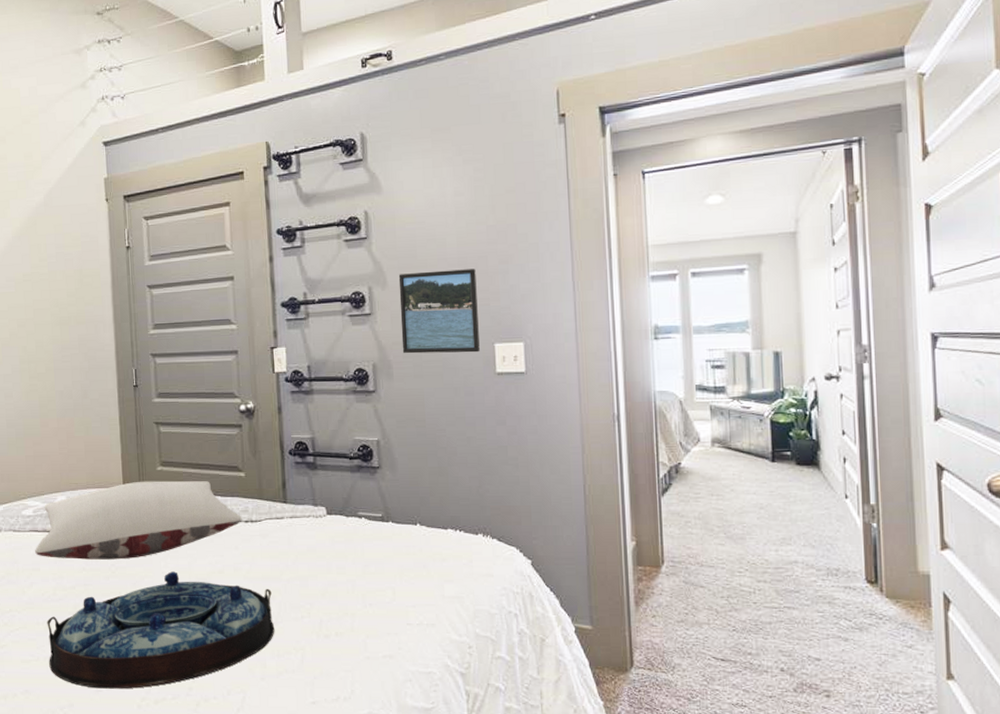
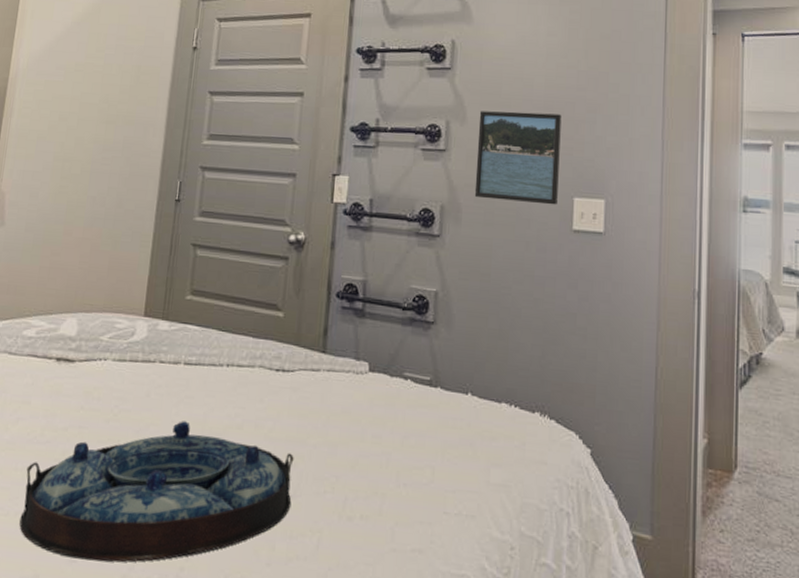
pillow: present [35,480,242,560] -> none [29,309,273,401]

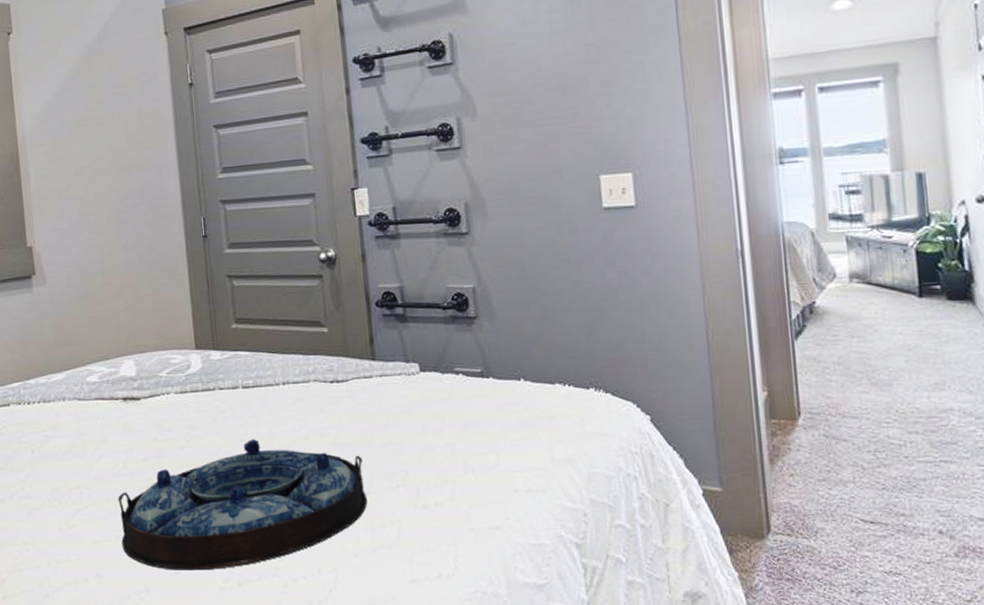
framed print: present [474,111,562,205] -> none [489,93,583,190]

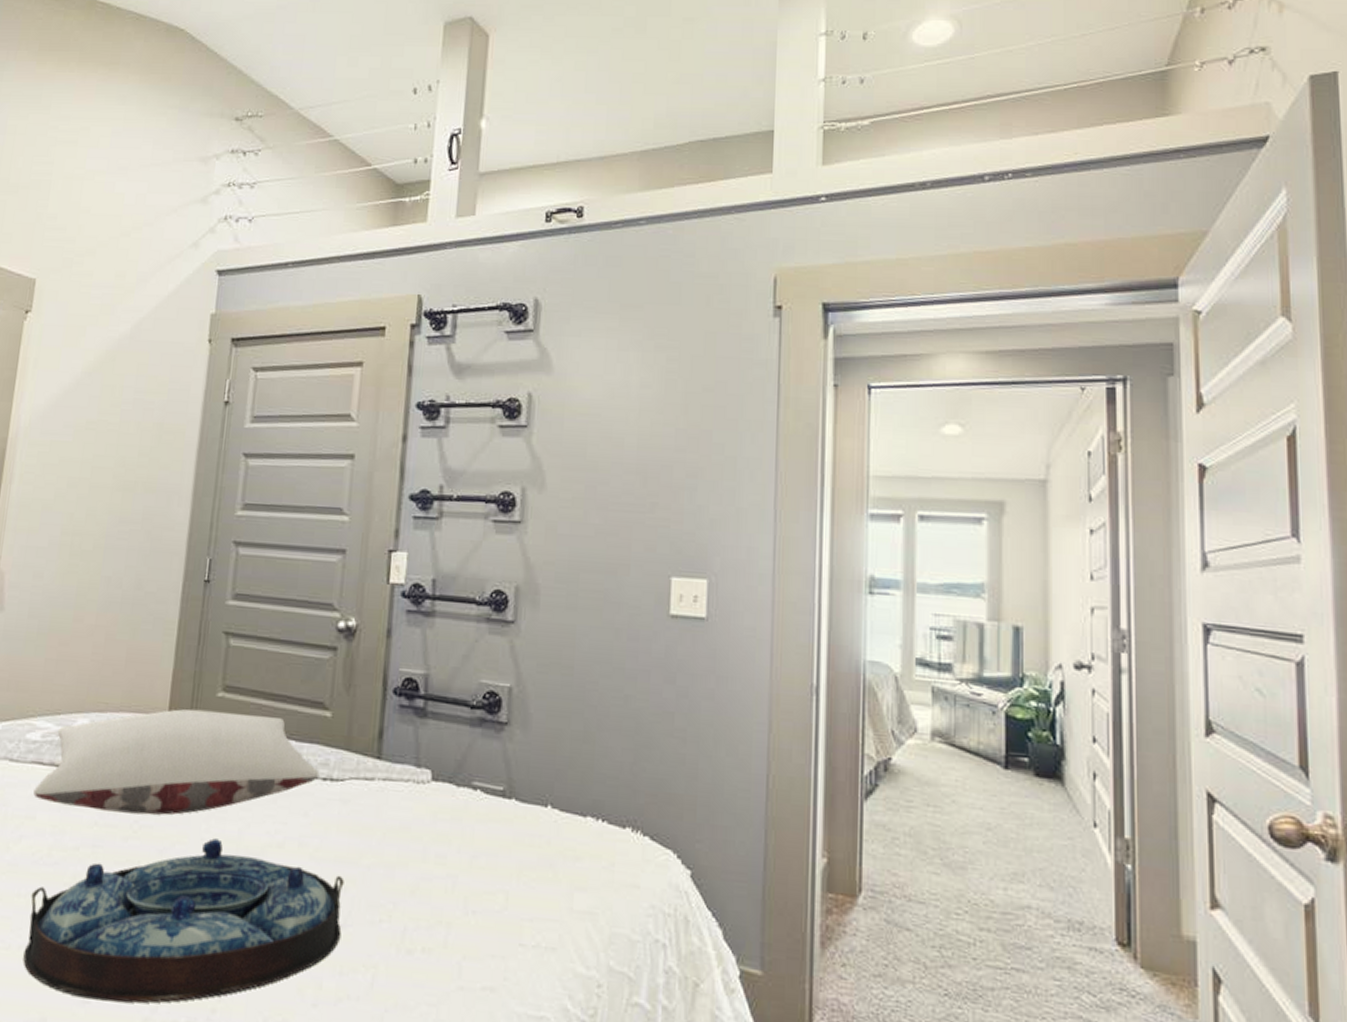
pillow: none [102,338,327,429] -> present [33,709,320,815]

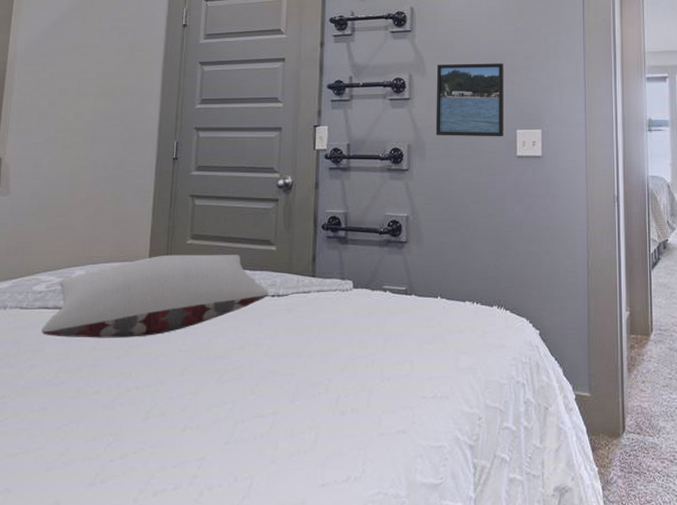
serving tray: present [23,838,344,1004] -> none [38,349,291,482]
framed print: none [554,476,657,586] -> present [435,63,504,137]

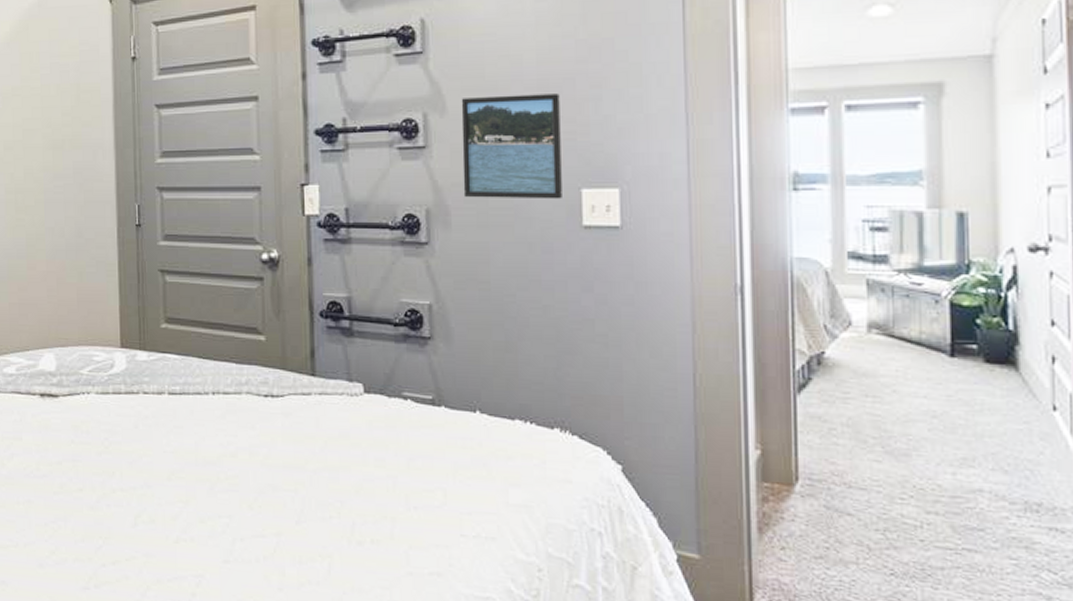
pillow: present [41,254,269,338] -> none [17,340,261,433]

